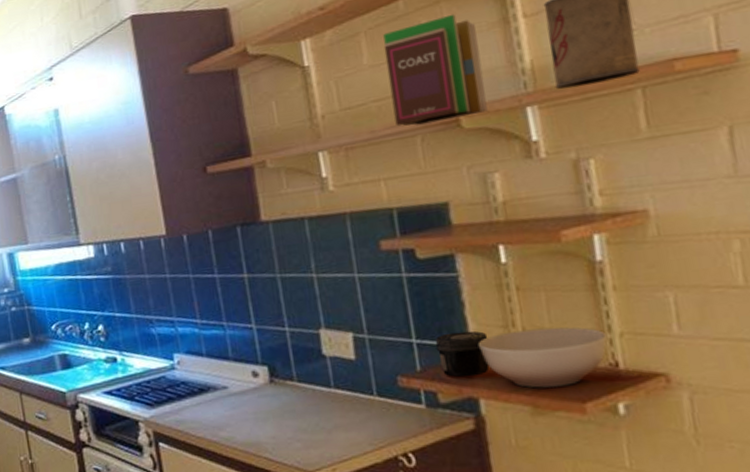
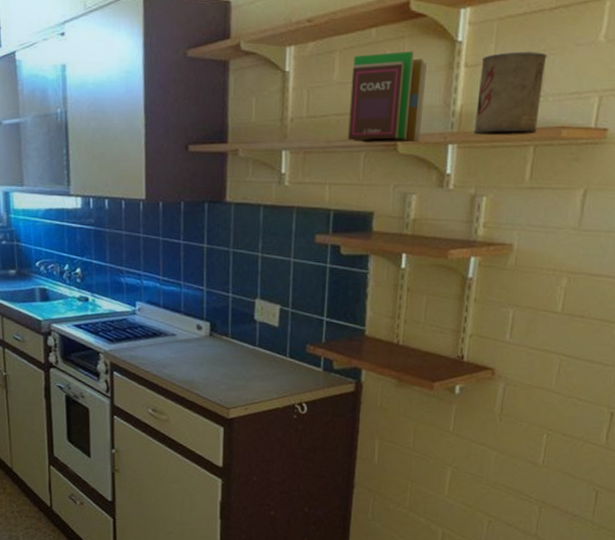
jar: present [435,331,490,378] -> none [339,316,379,352]
bowl: present [477,327,608,388] -> none [370,322,462,368]

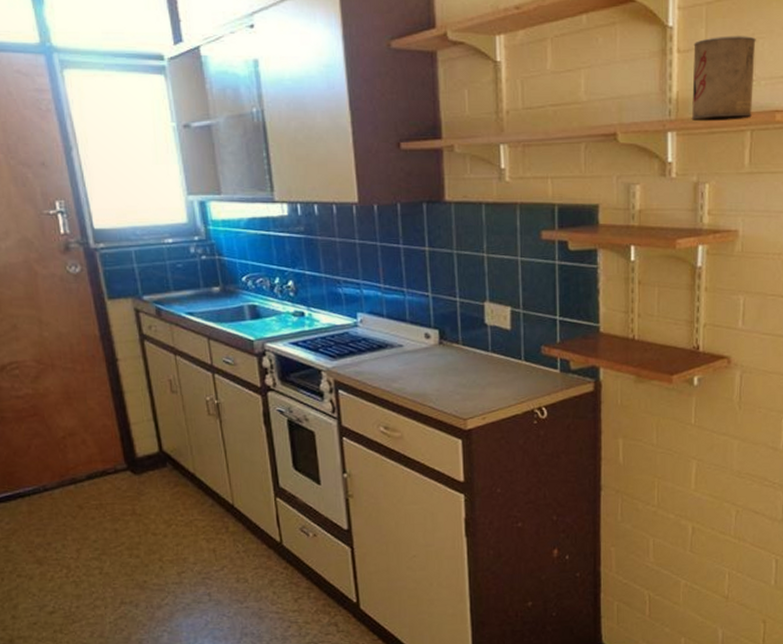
books: present [348,51,428,143] -> none [565,37,641,133]

